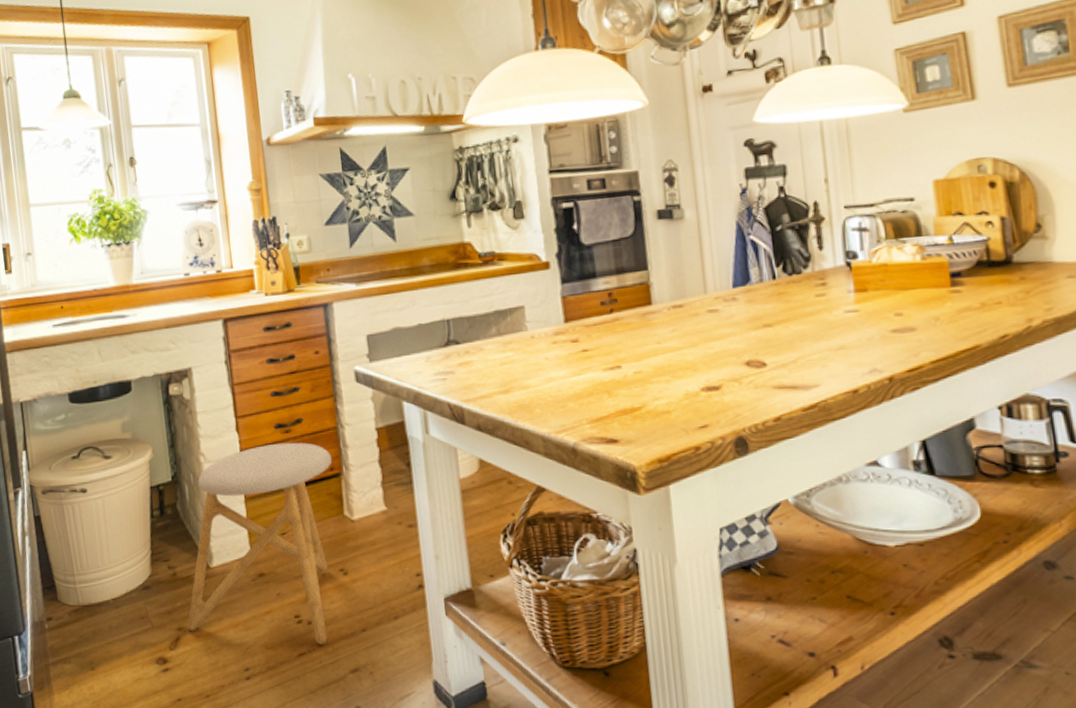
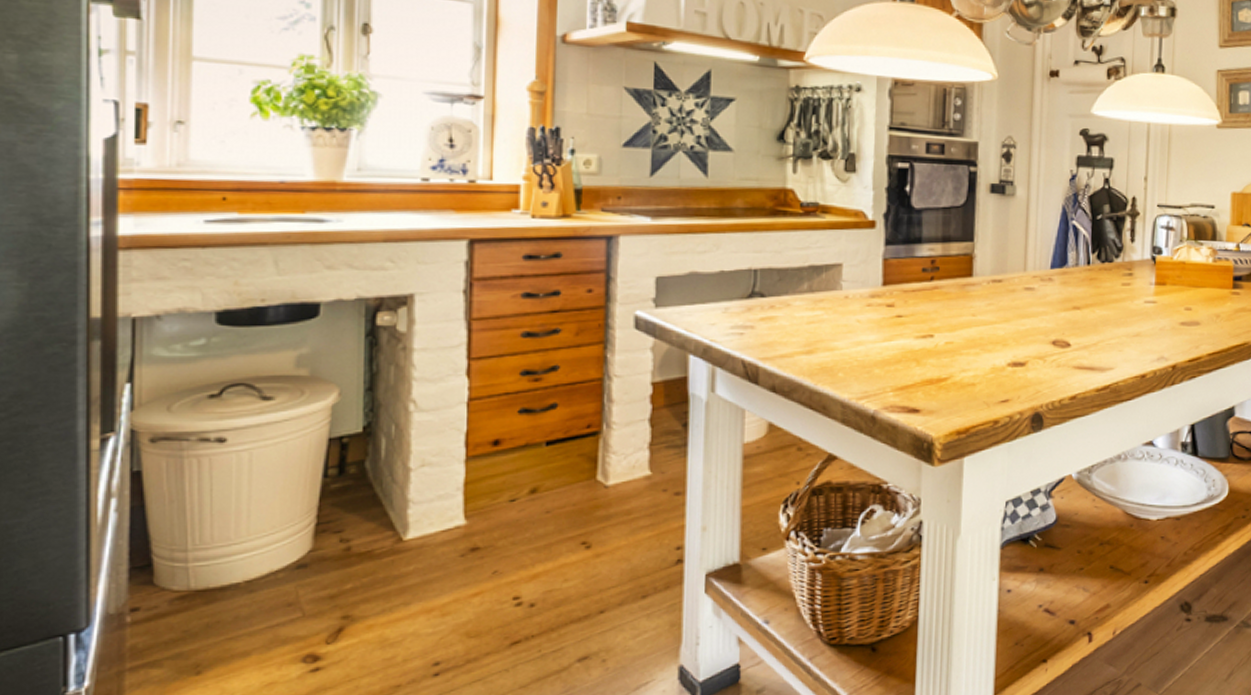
stool: present [187,442,333,645] -> none [358,393,591,631]

